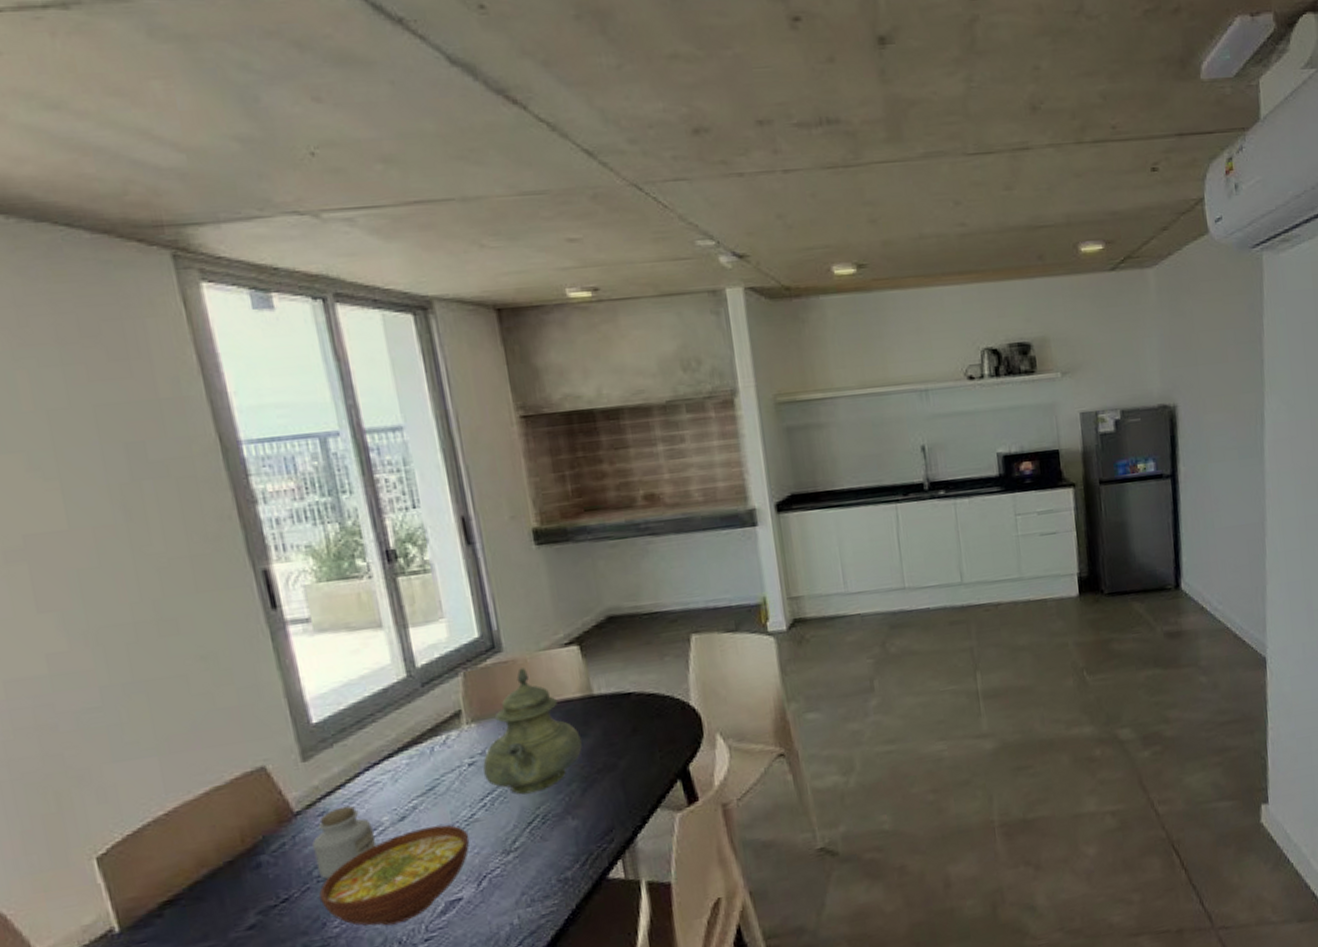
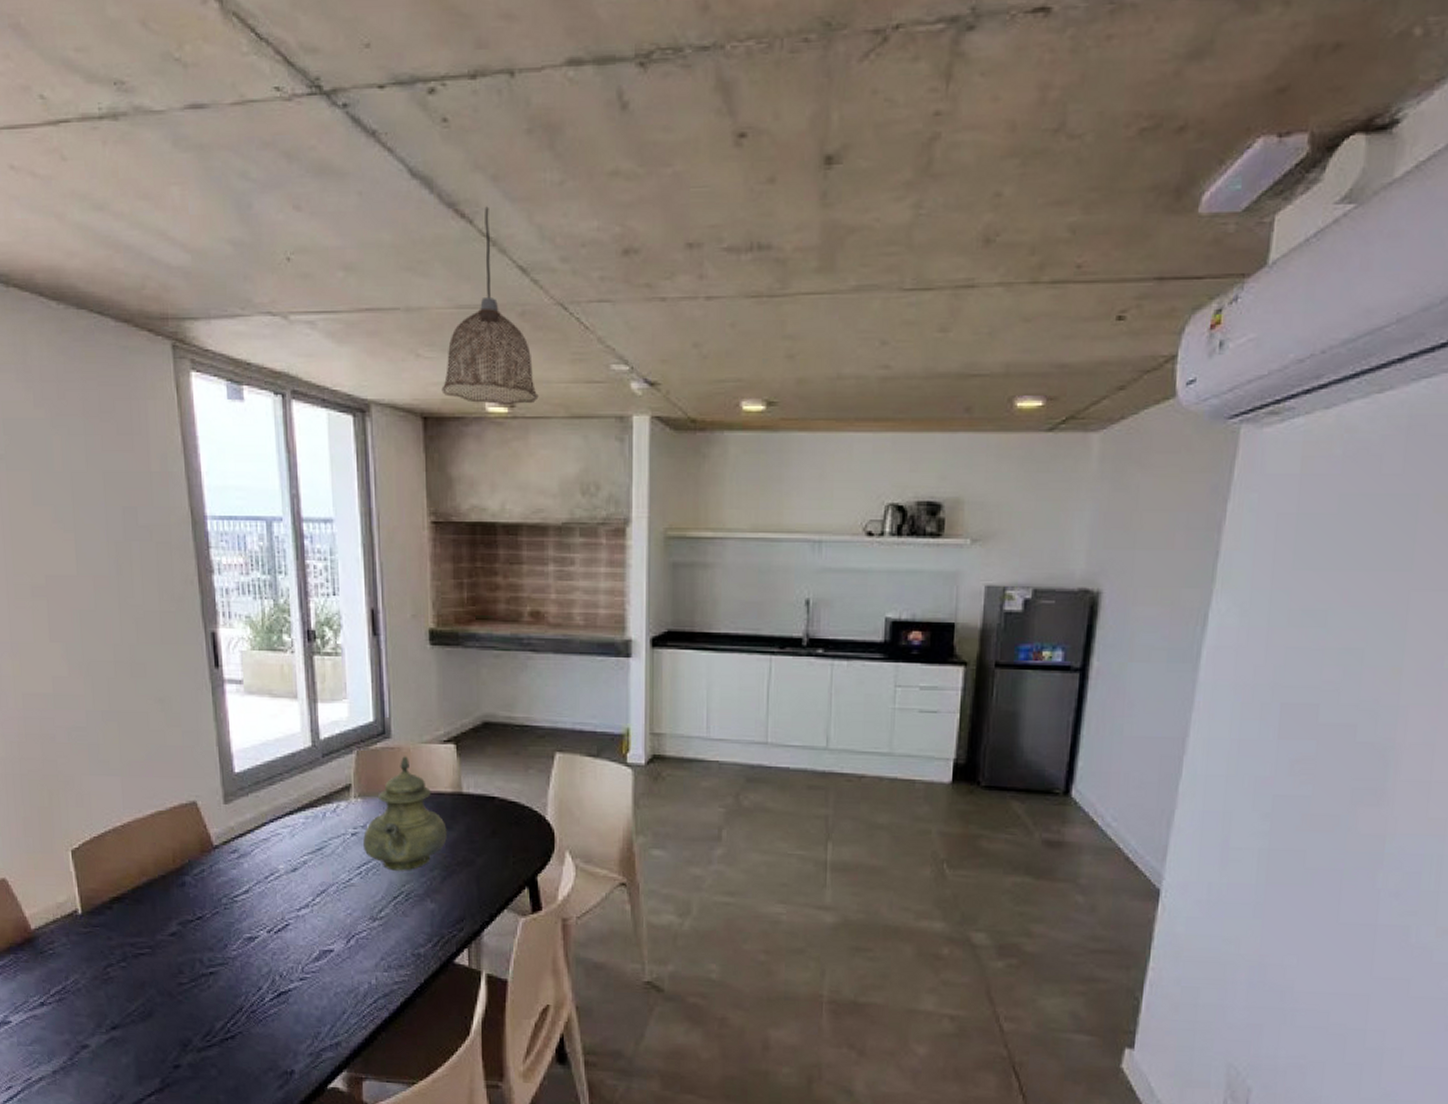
jar: present [312,805,377,880] -> none [224,849,272,909]
bowl: present [319,824,470,926] -> none [225,882,345,960]
pendant lamp: none [513,92,624,290] -> present [441,206,539,406]

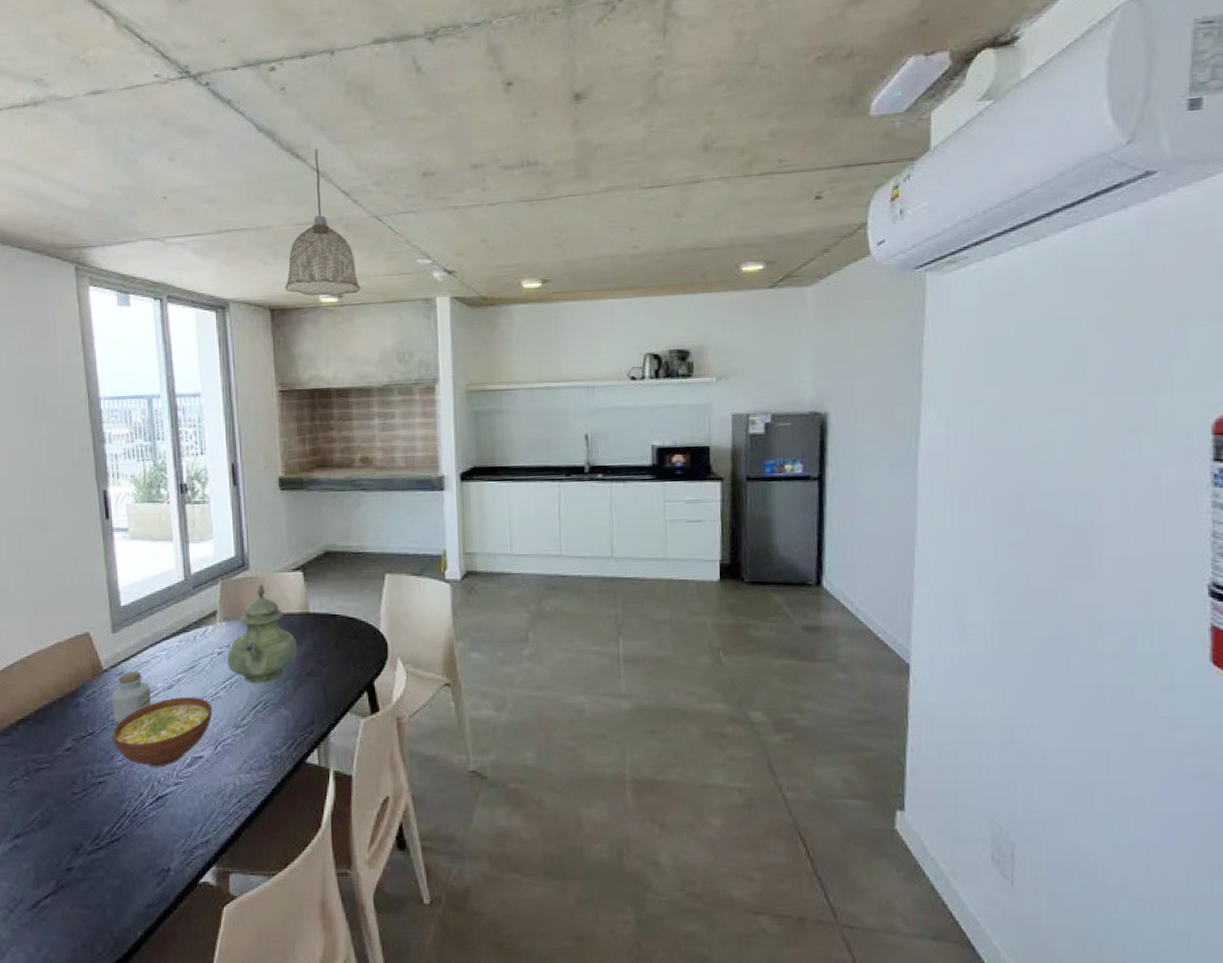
jar: none [224,849,272,909] -> present [112,671,152,724]
bowl: none [225,882,345,960] -> present [112,697,213,767]

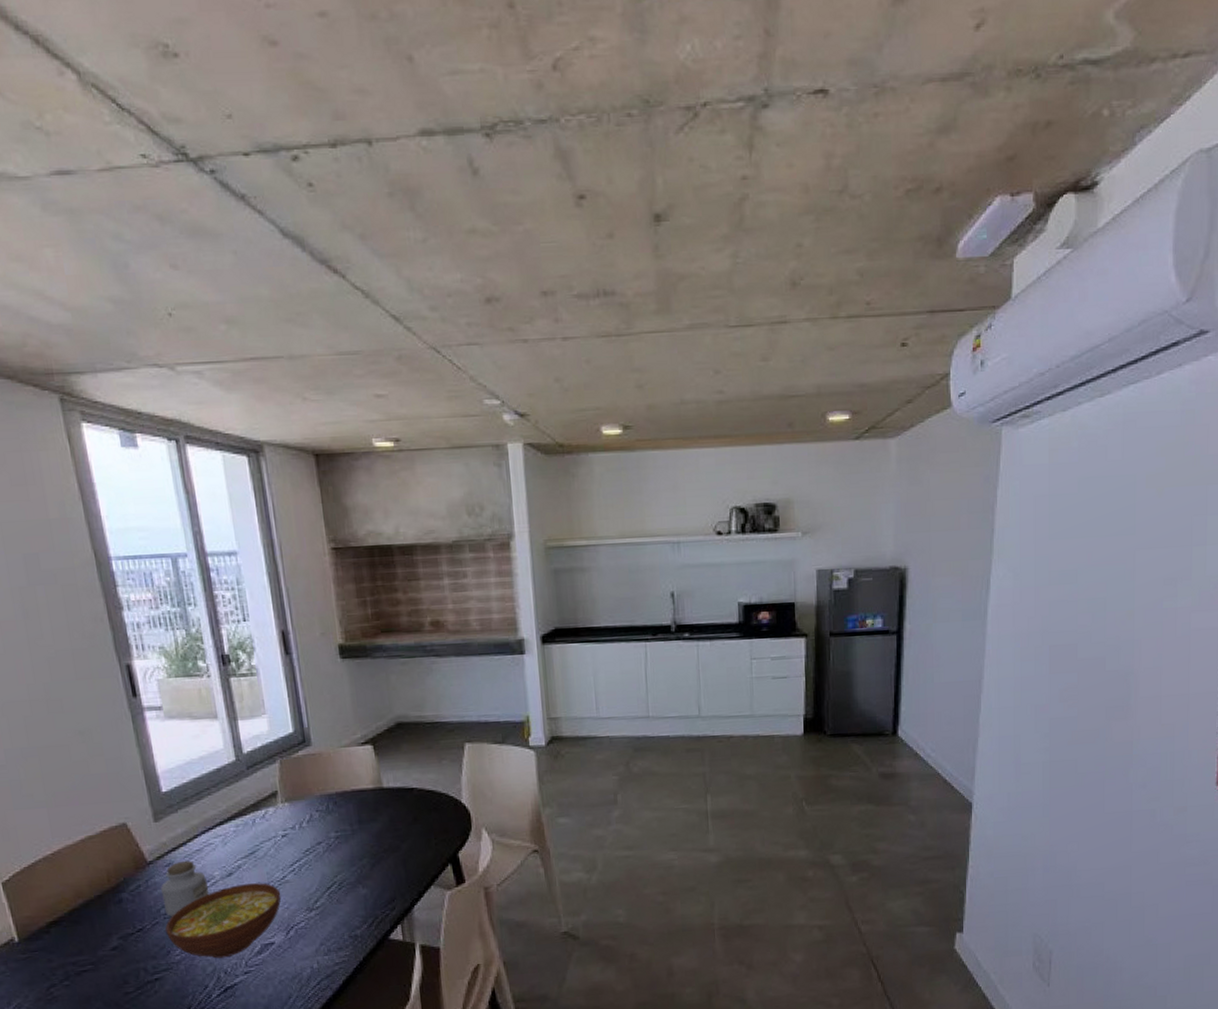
teapot: present [227,584,297,683] -> none [293,760,373,864]
pendant lamp: present [285,149,361,297] -> none [330,262,421,440]

